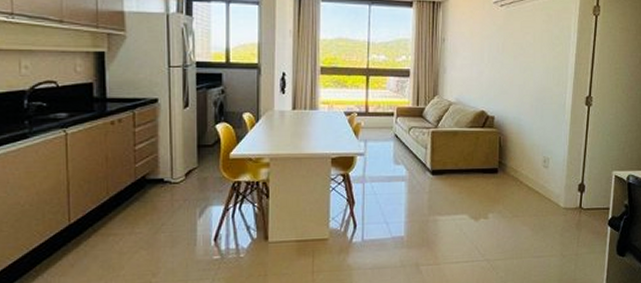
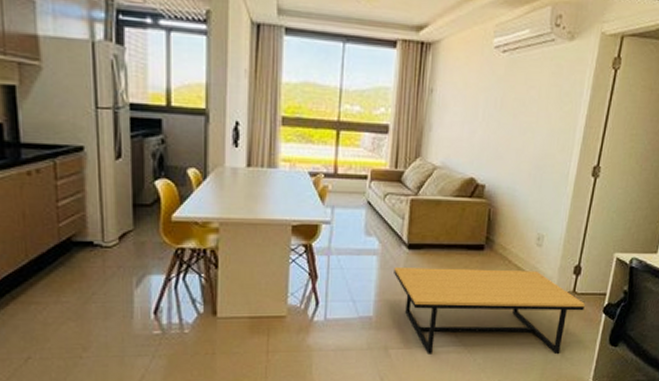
coffee table: none [421,189,591,270] -> present [394,266,585,354]

